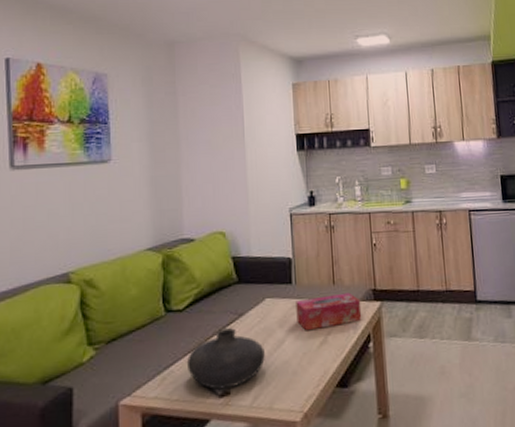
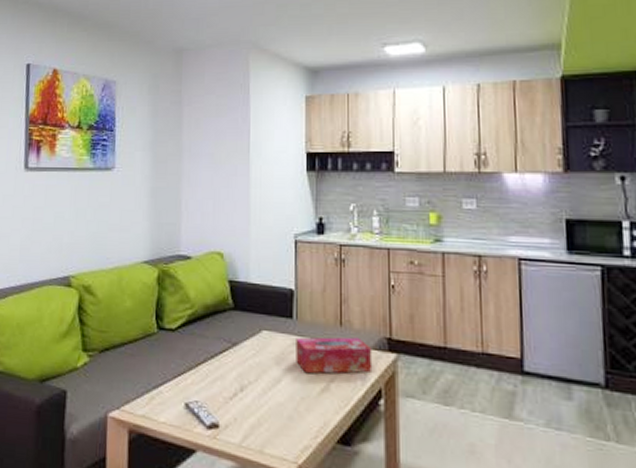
vase: present [186,327,265,390] -> none [175,355,258,421]

